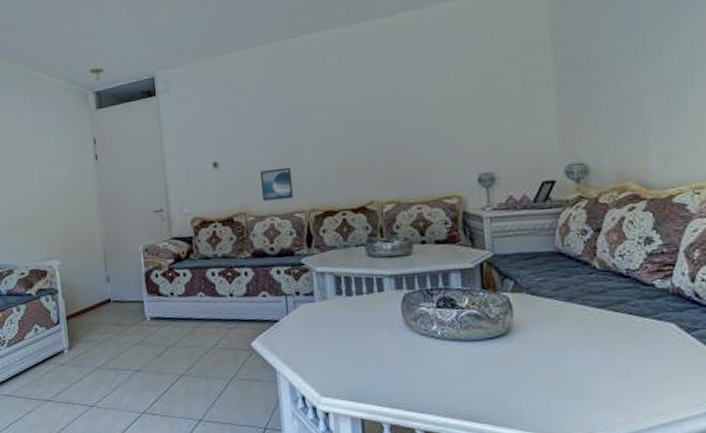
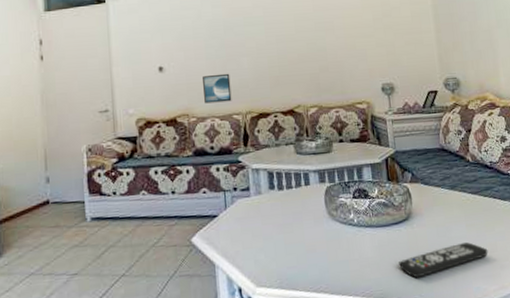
remote control: none [492,365,616,402] -> present [399,242,488,278]

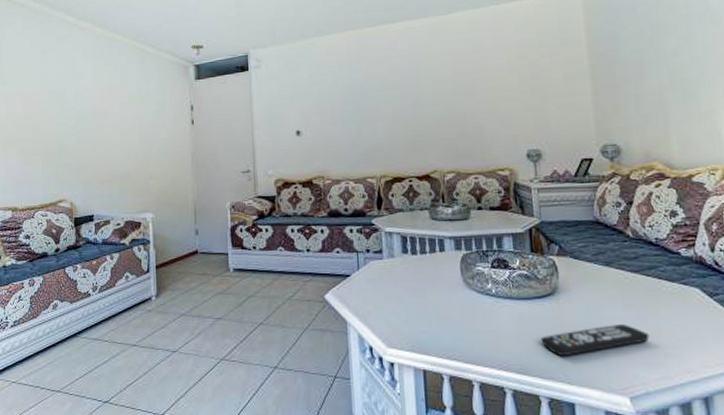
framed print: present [203,73,232,104] -> none [338,137,367,167]

